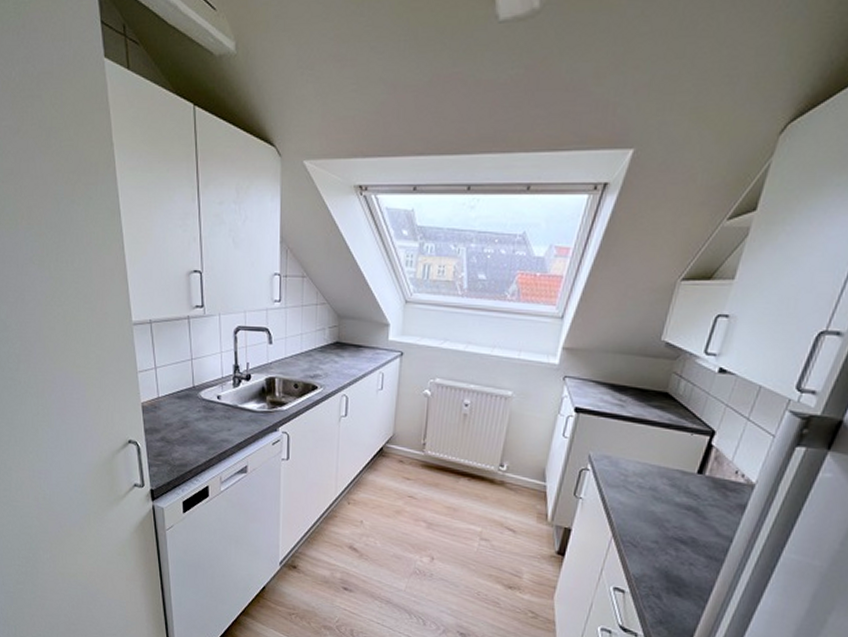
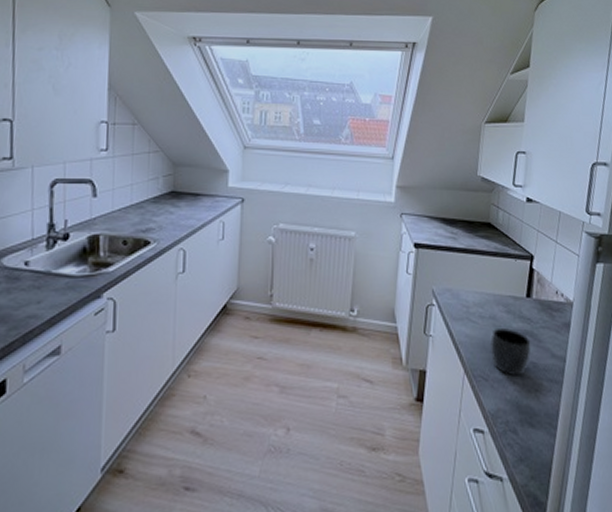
mug: none [645,500,694,548] -> present [489,328,532,376]

